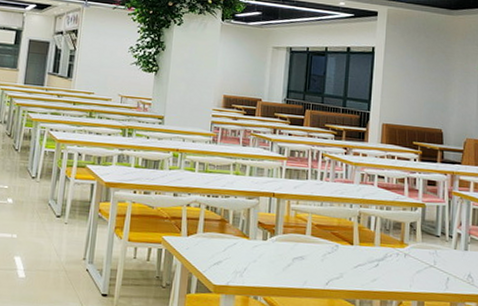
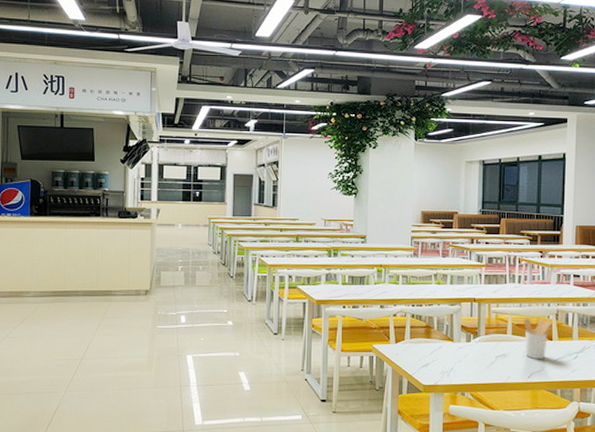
utensil holder: none [323,218,354,265] -> present [523,318,553,359]

